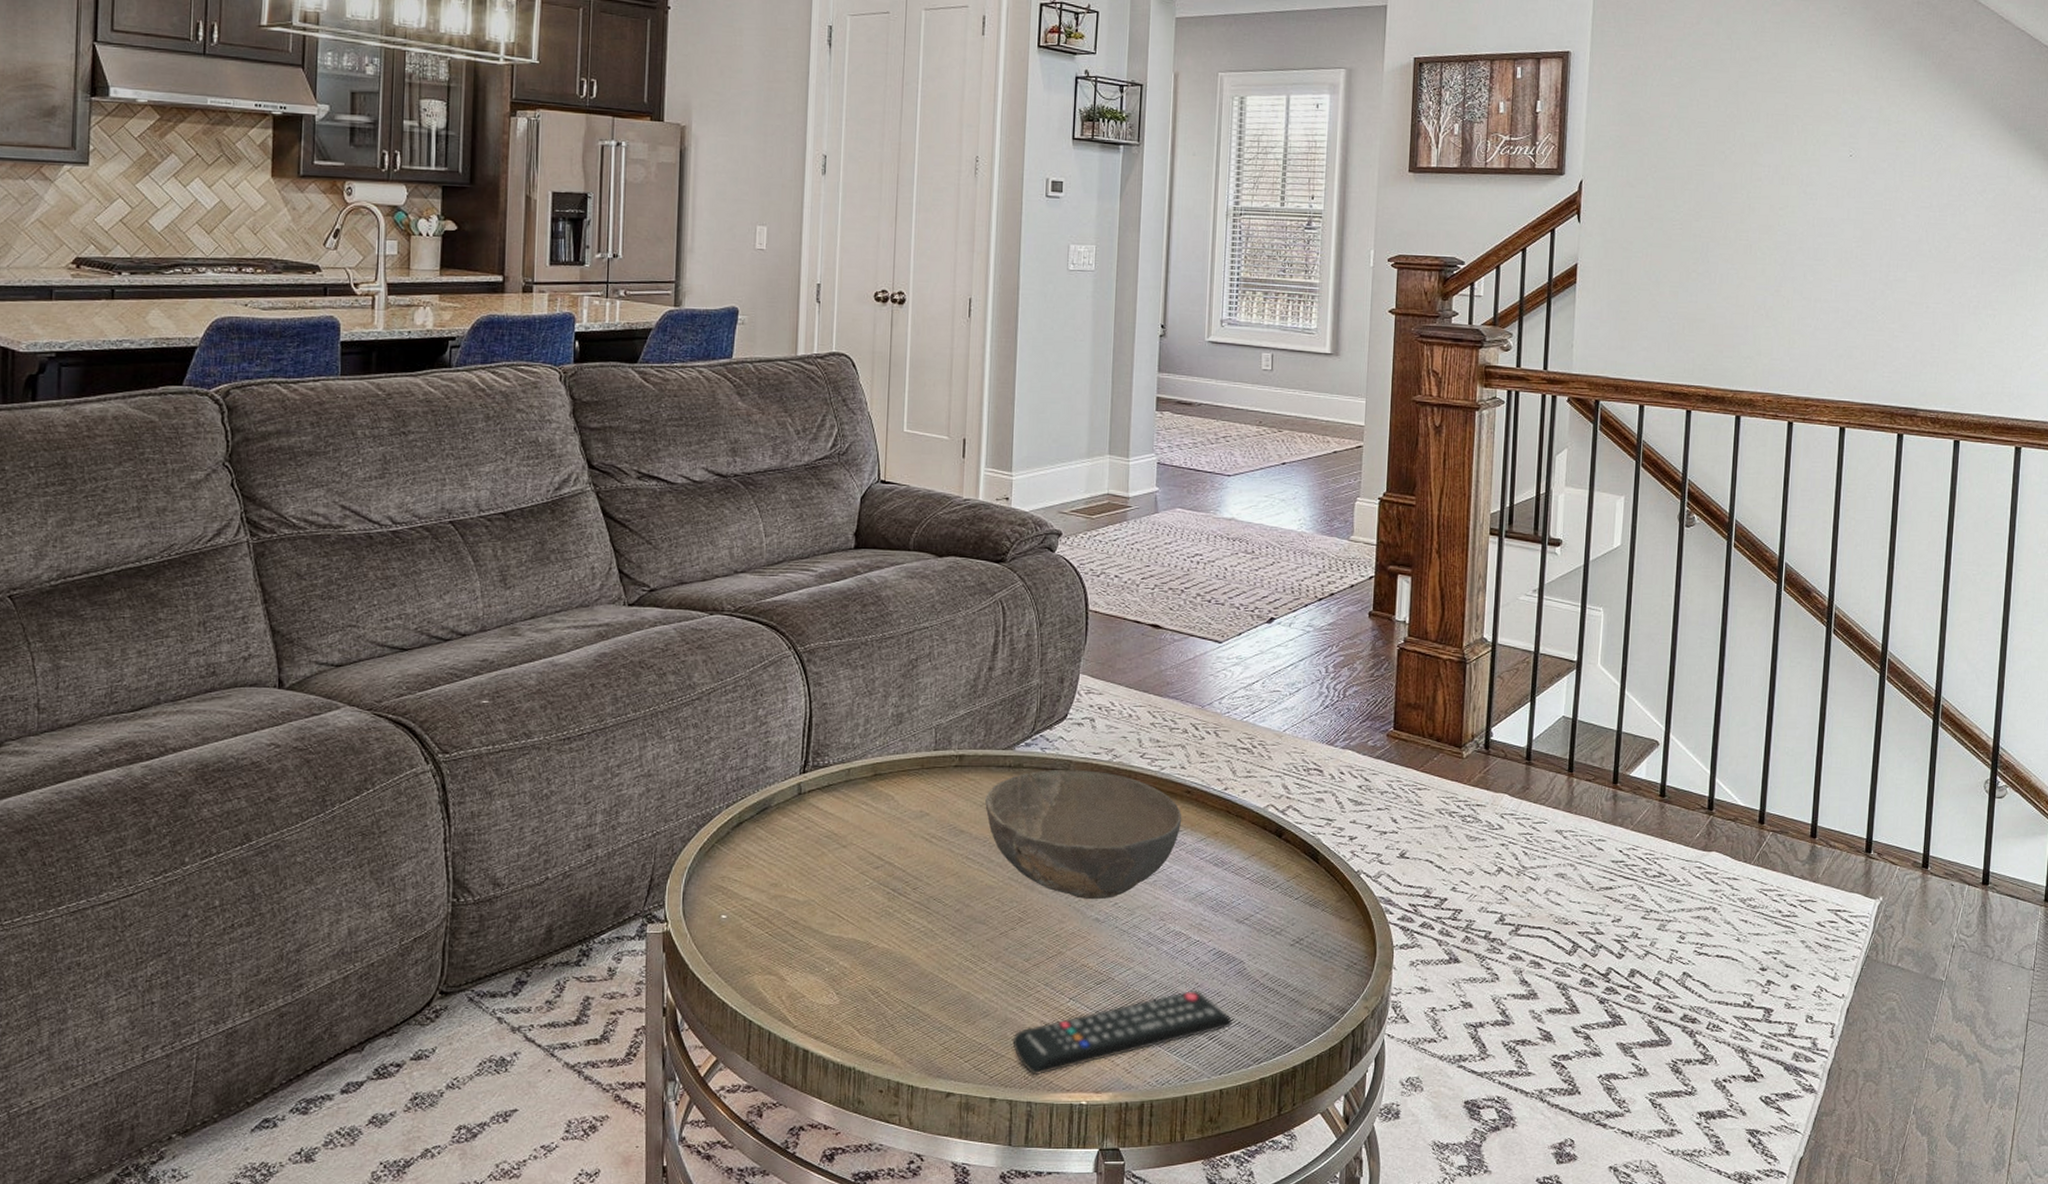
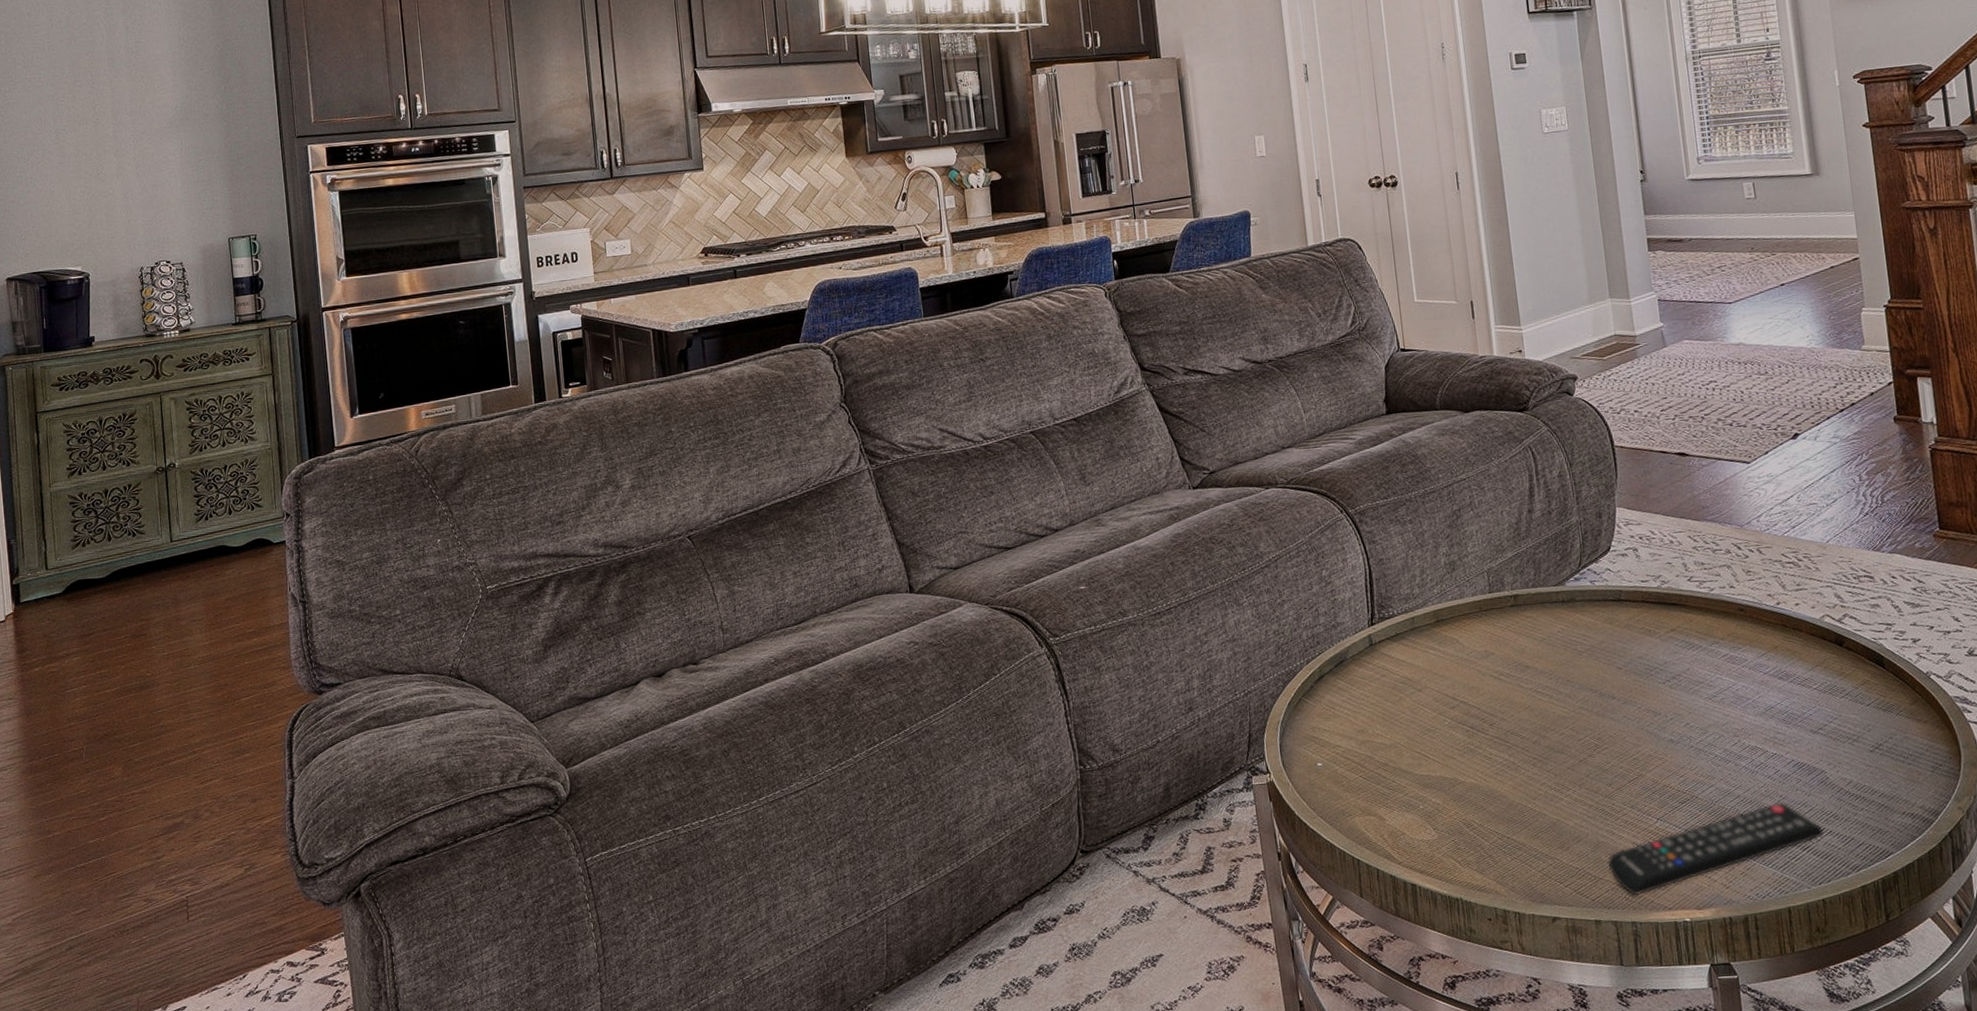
bowl: present [985,769,1182,900] -> none [1545,598,1740,723]

